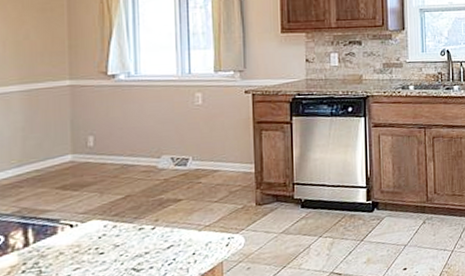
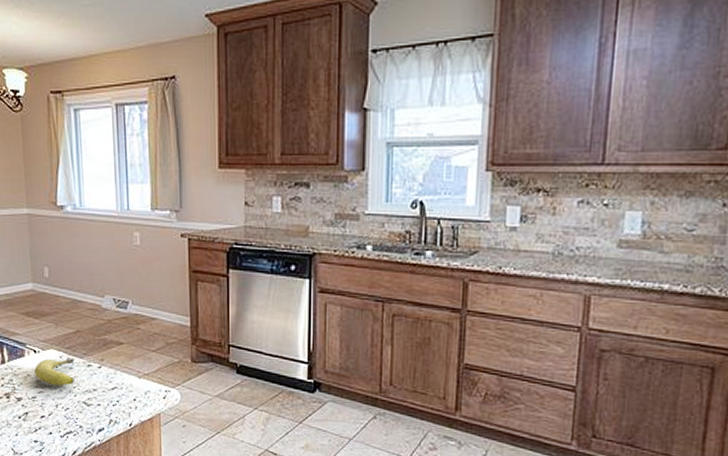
fruit: none [69,224,123,259] -> present [34,358,75,386]

